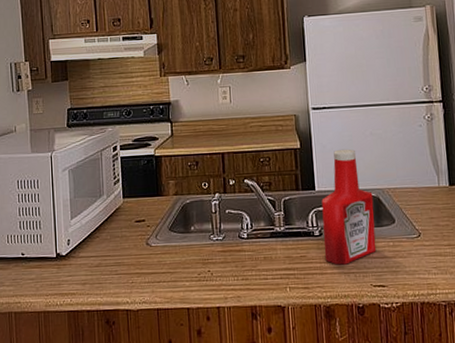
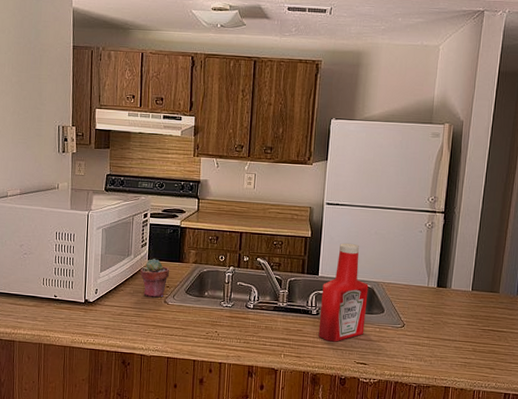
potted succulent: none [116,196,148,241] -> present [140,259,169,298]

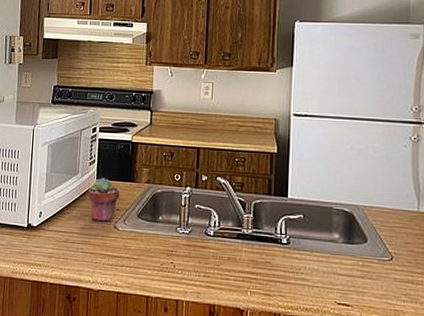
ketchup bottle: present [318,242,369,342] -> none [290,159,347,278]

